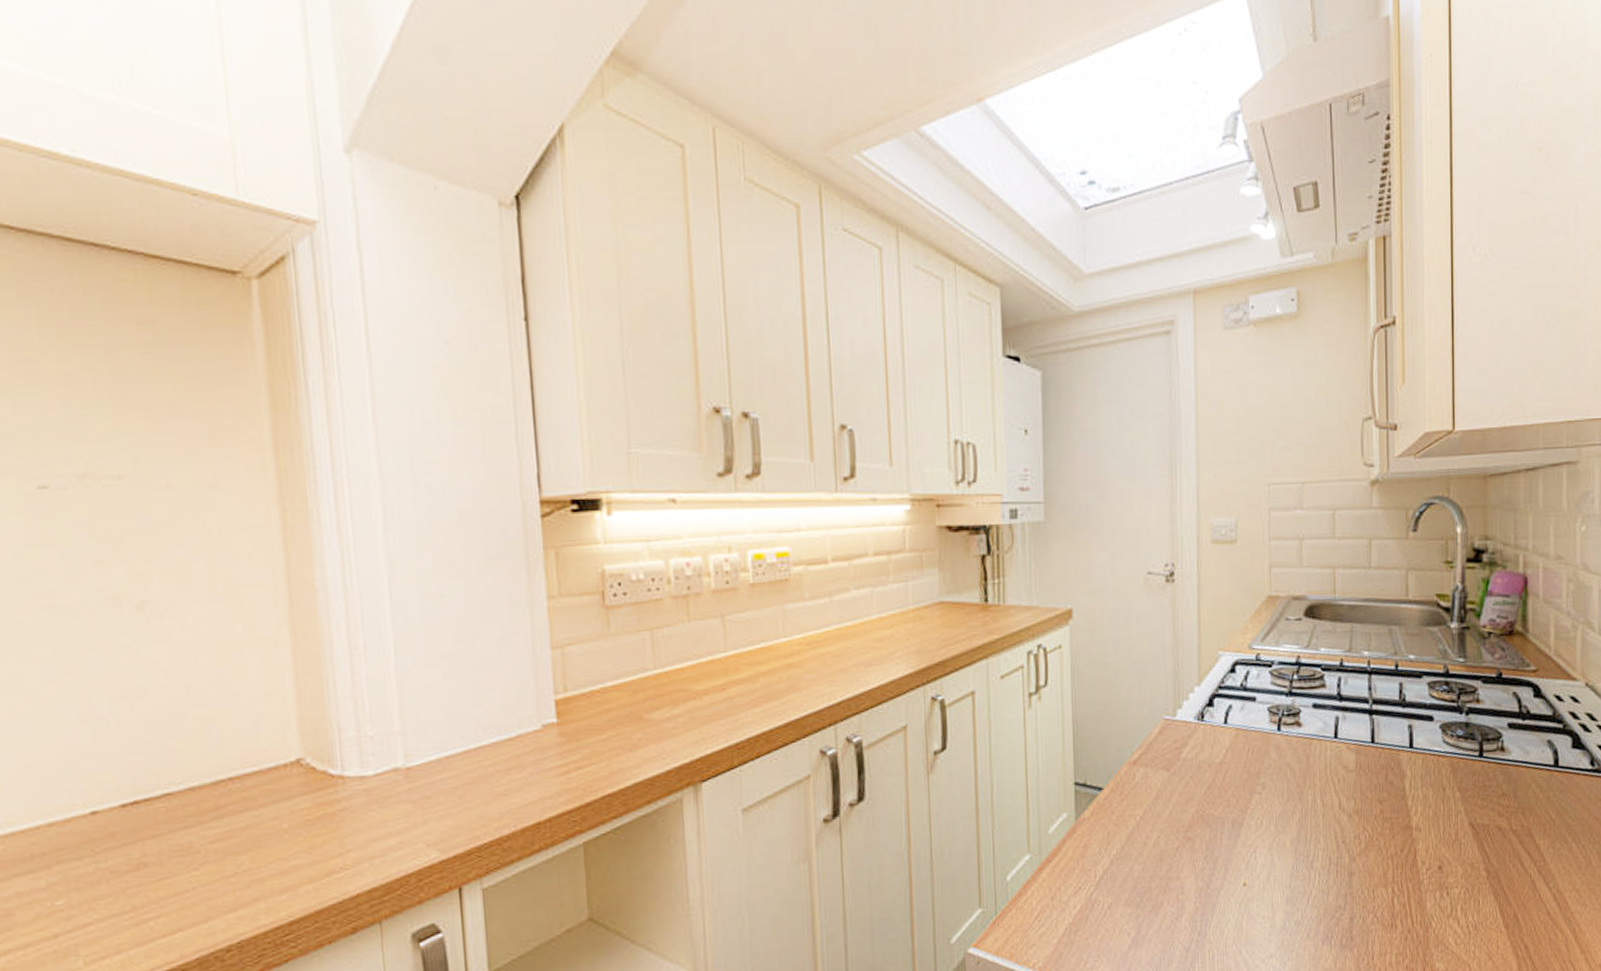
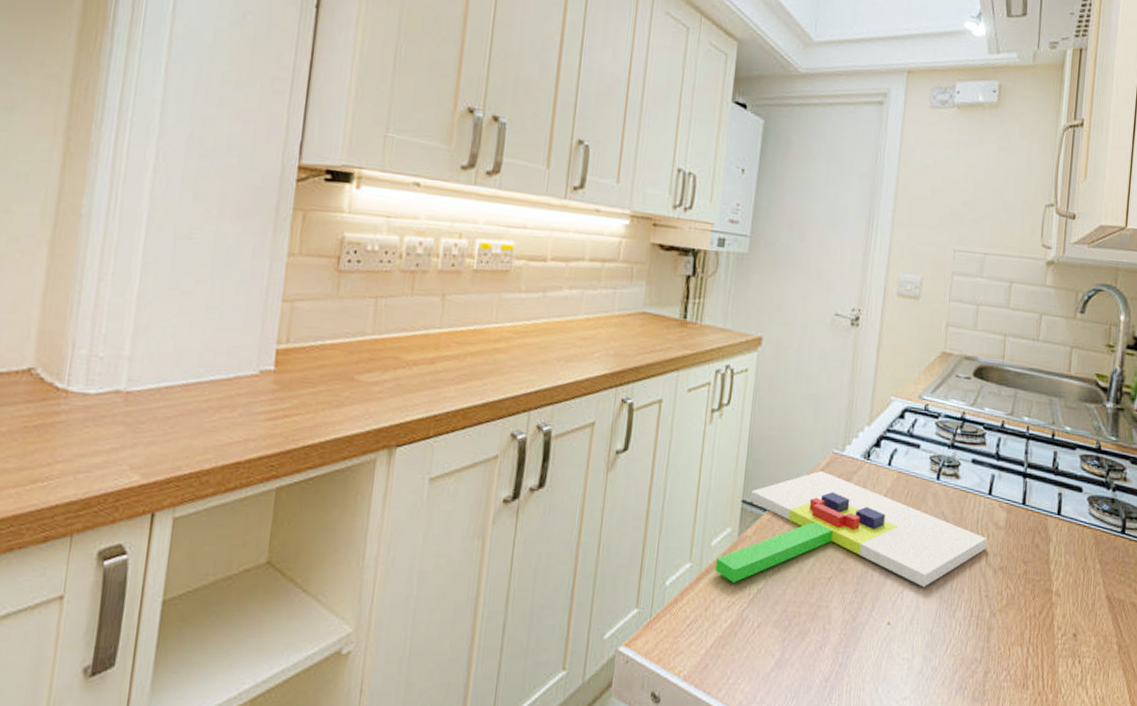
chopping board: none [1056,740,1338,867] -> present [715,471,987,588]

